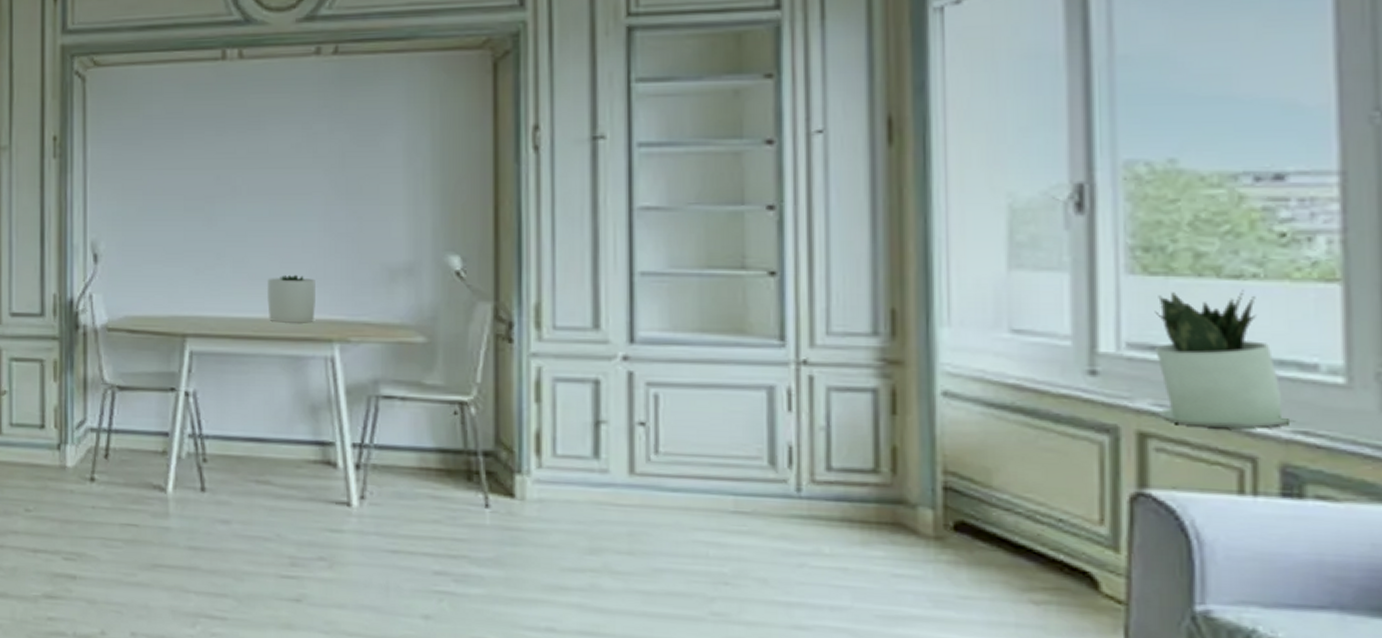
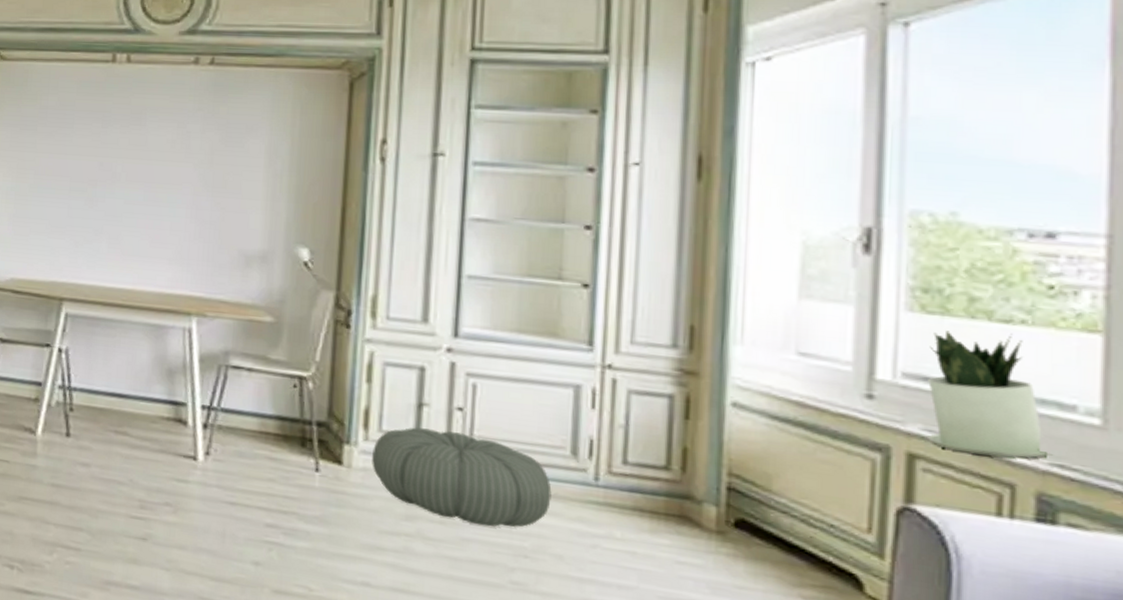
planter: present [267,274,315,323] -> none [136,253,180,297]
pouf: none [548,448,750,553] -> present [372,427,552,527]

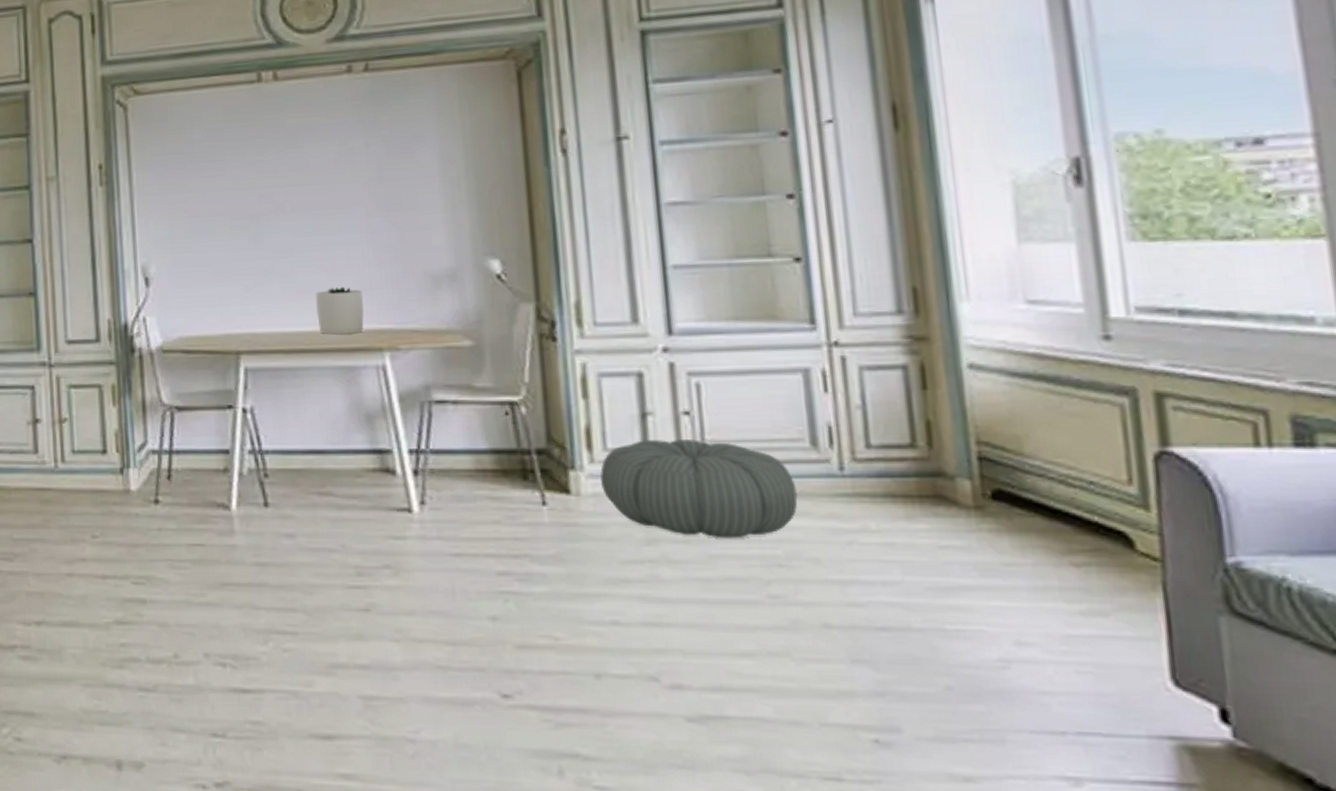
planter: none [136,253,180,297] -> present [315,286,364,335]
planter: present [928,330,1052,458] -> none [1158,250,1299,384]

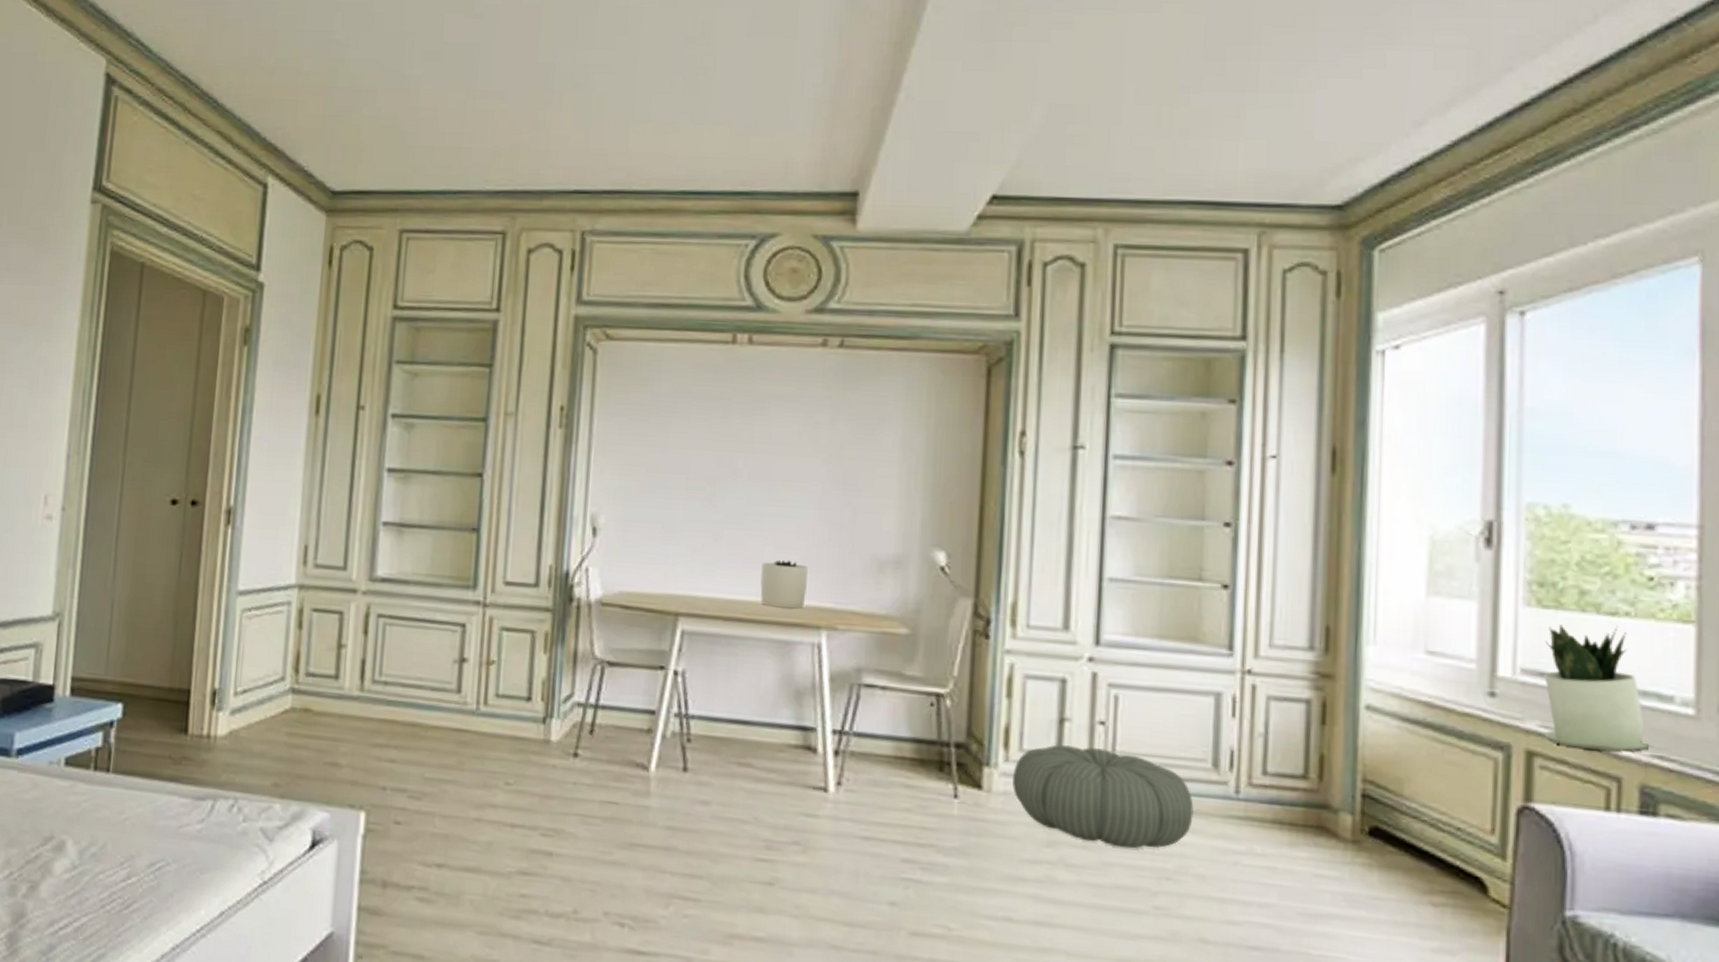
planter: none [1158,250,1299,384] -> present [1544,625,1653,751]

